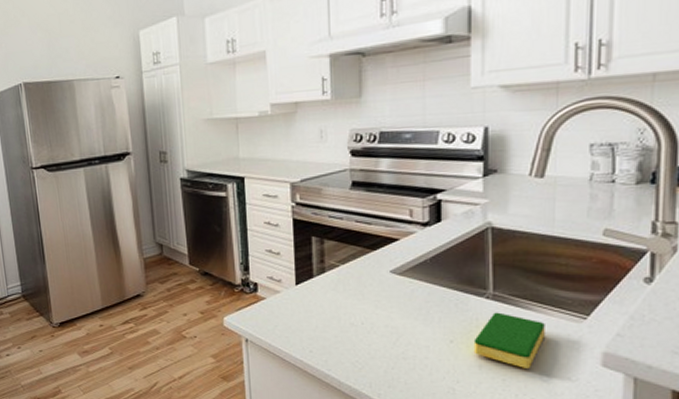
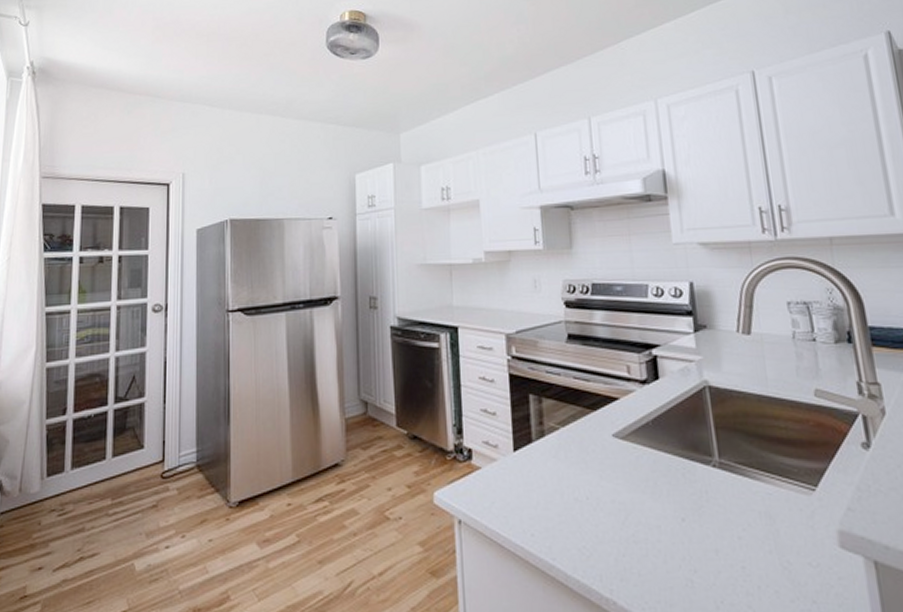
dish sponge: present [473,312,545,368] -> none [706,483,778,552]

